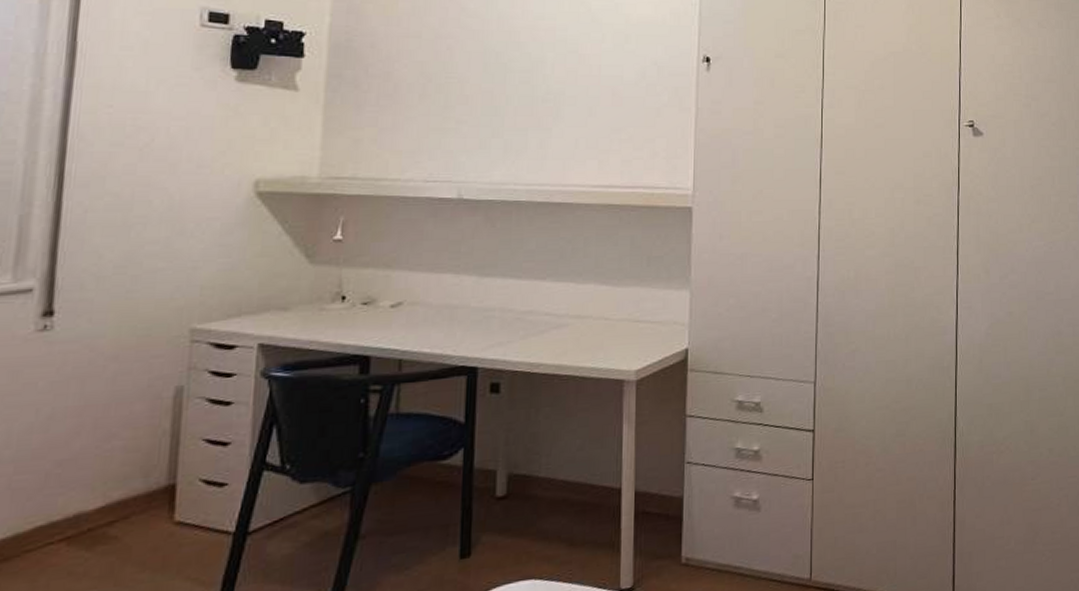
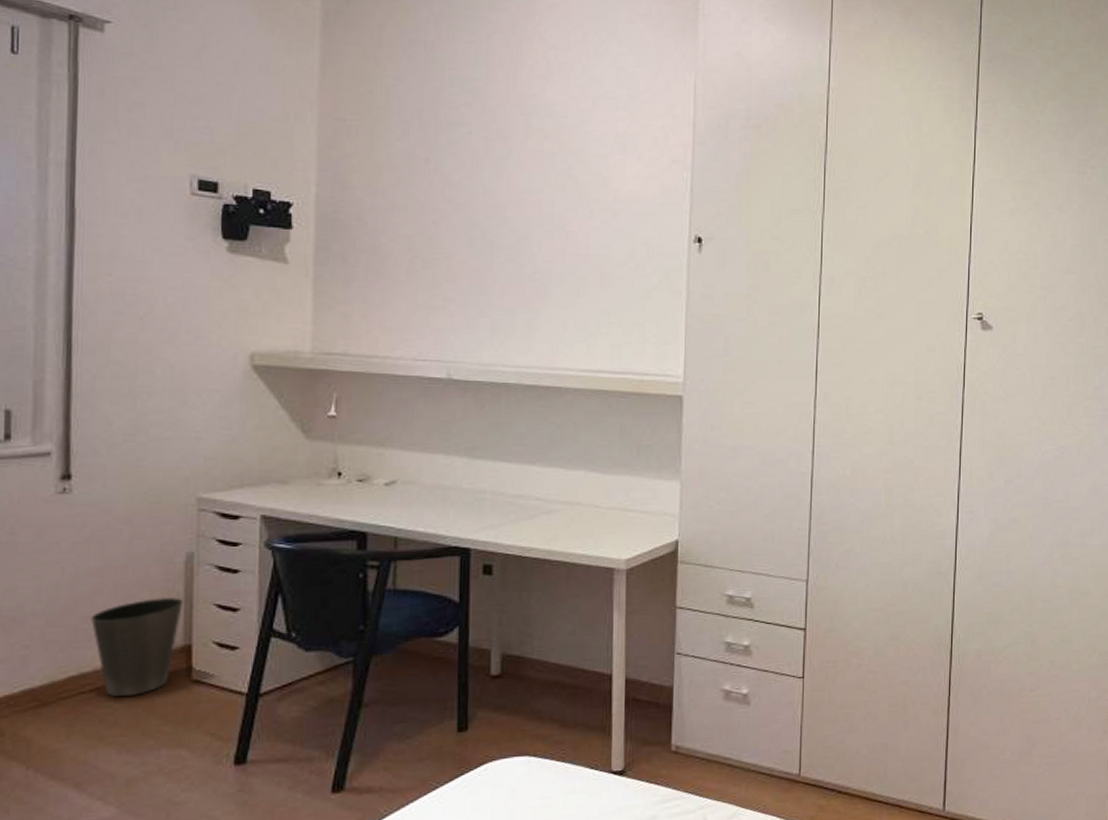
waste basket: none [64,434,171,546] -> present [90,596,185,698]

